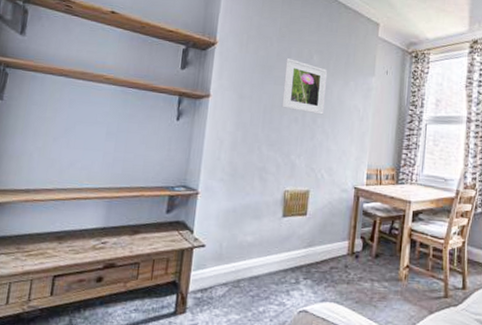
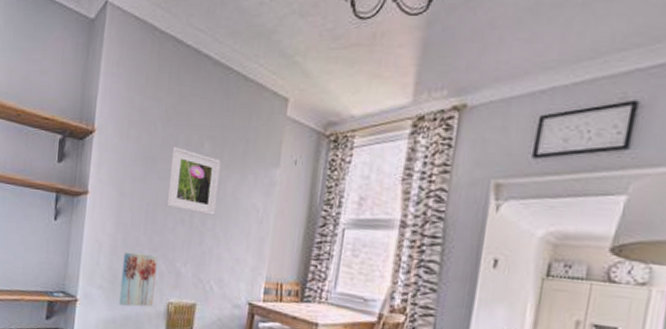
wall art: none [238,147,275,196] -> present [118,252,158,307]

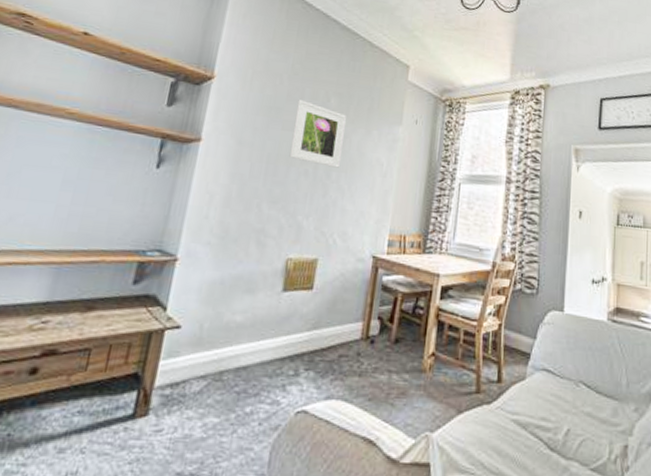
wall art: present [118,252,158,307] -> none [229,204,278,265]

